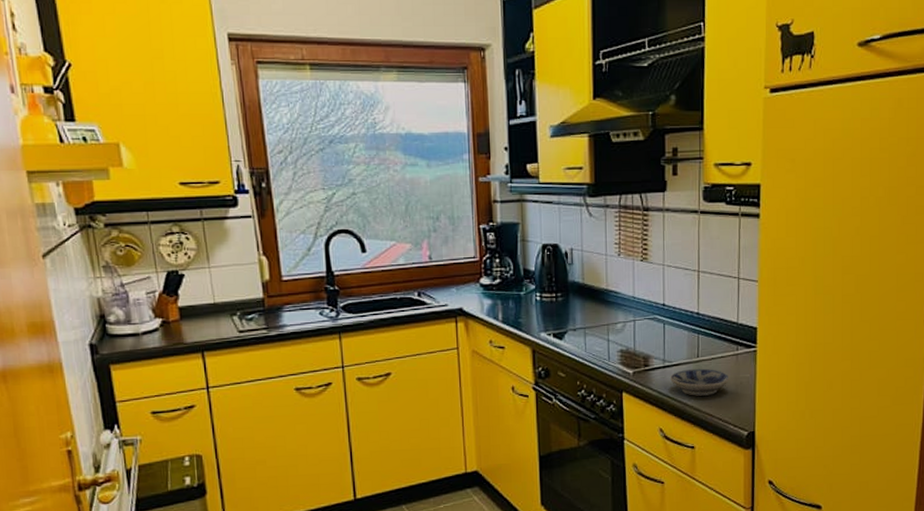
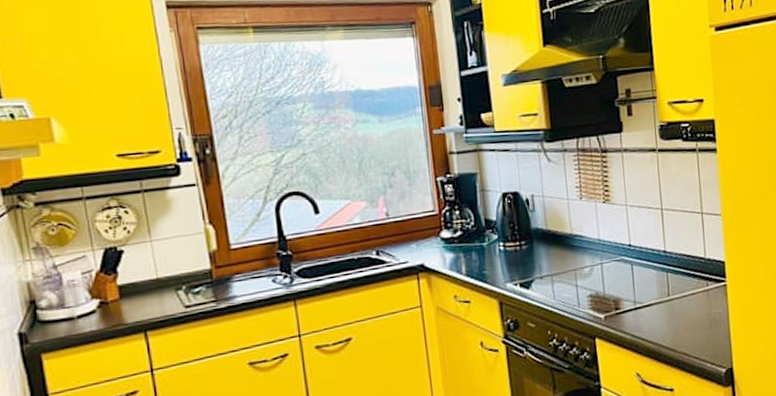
bowl: present [670,368,730,396] -> none [642,306,703,337]

